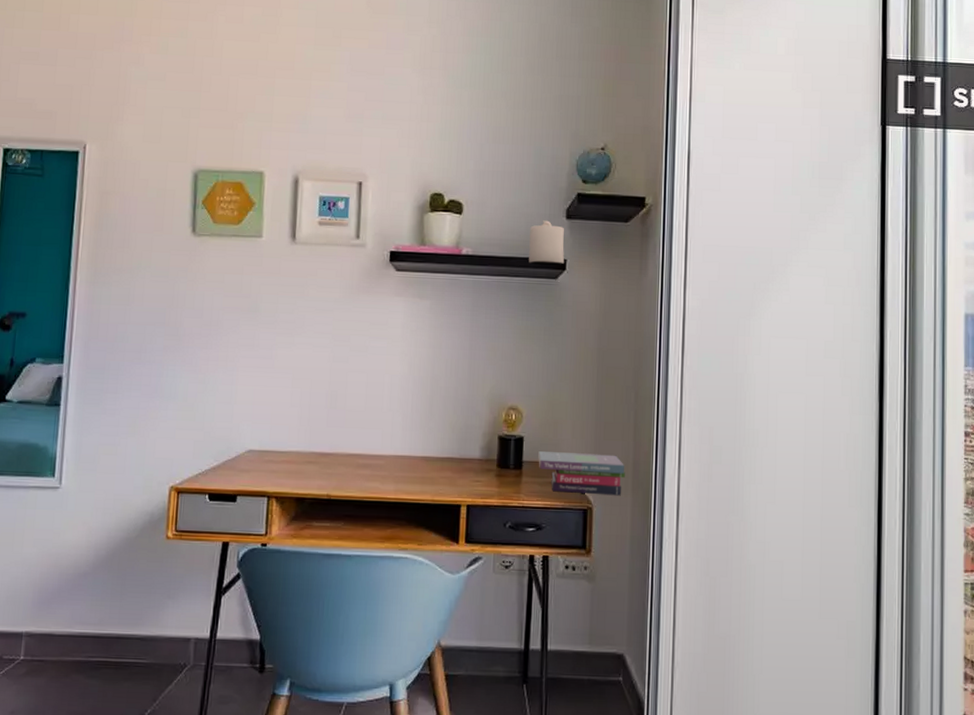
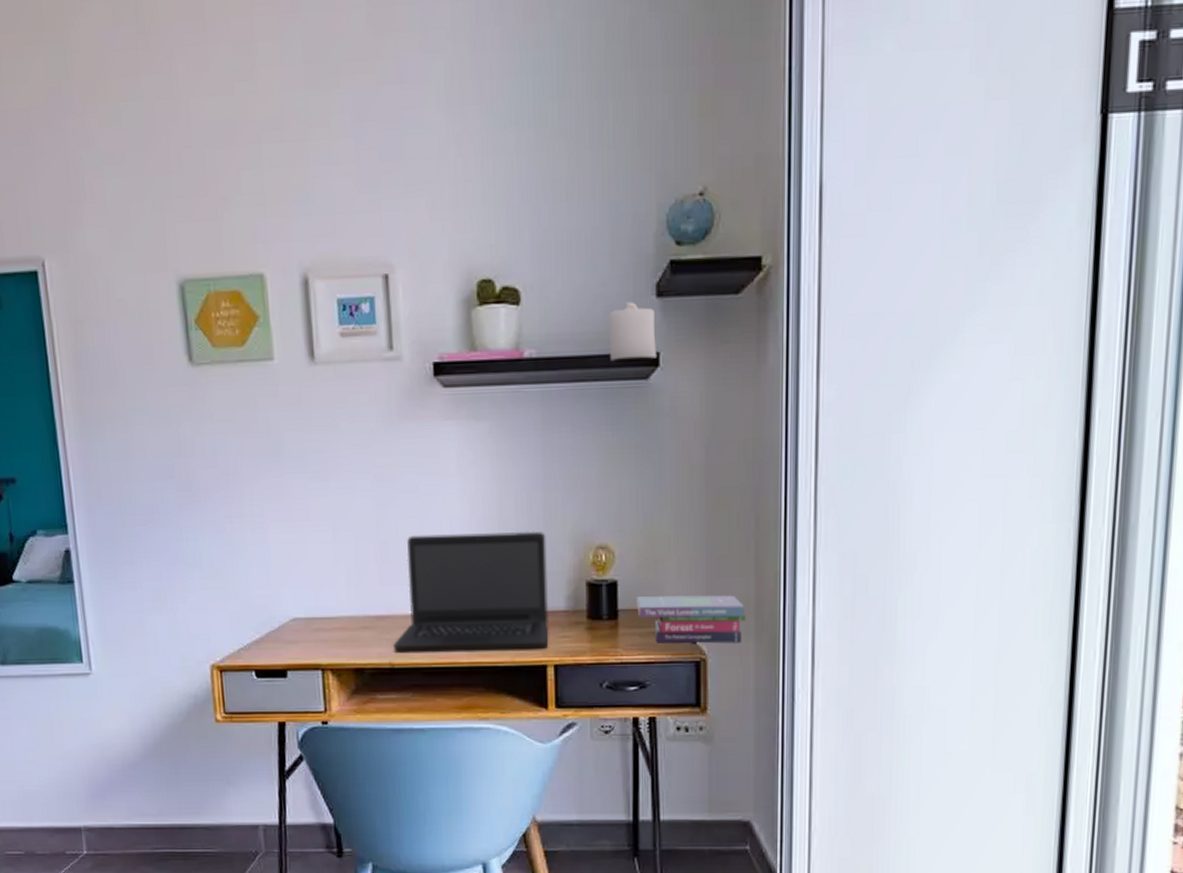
laptop: none [332,387,468,491] -> present [393,531,549,652]

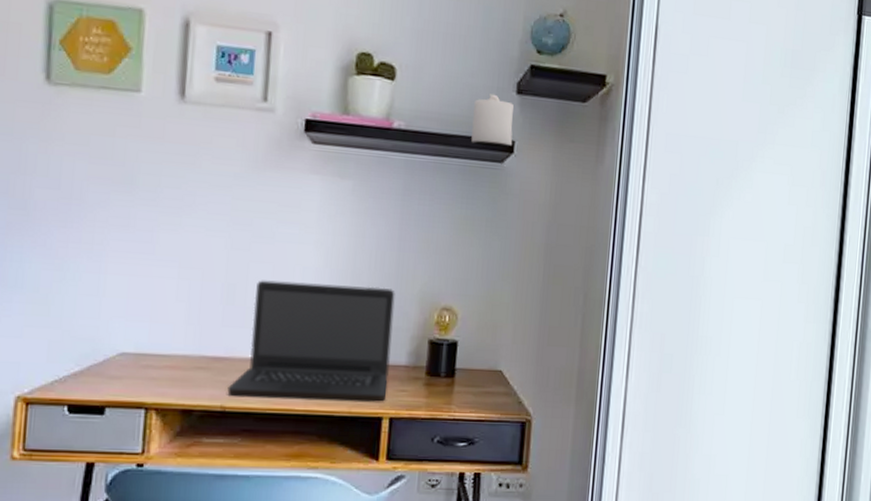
books: present [637,595,746,644] -> none [473,358,569,407]

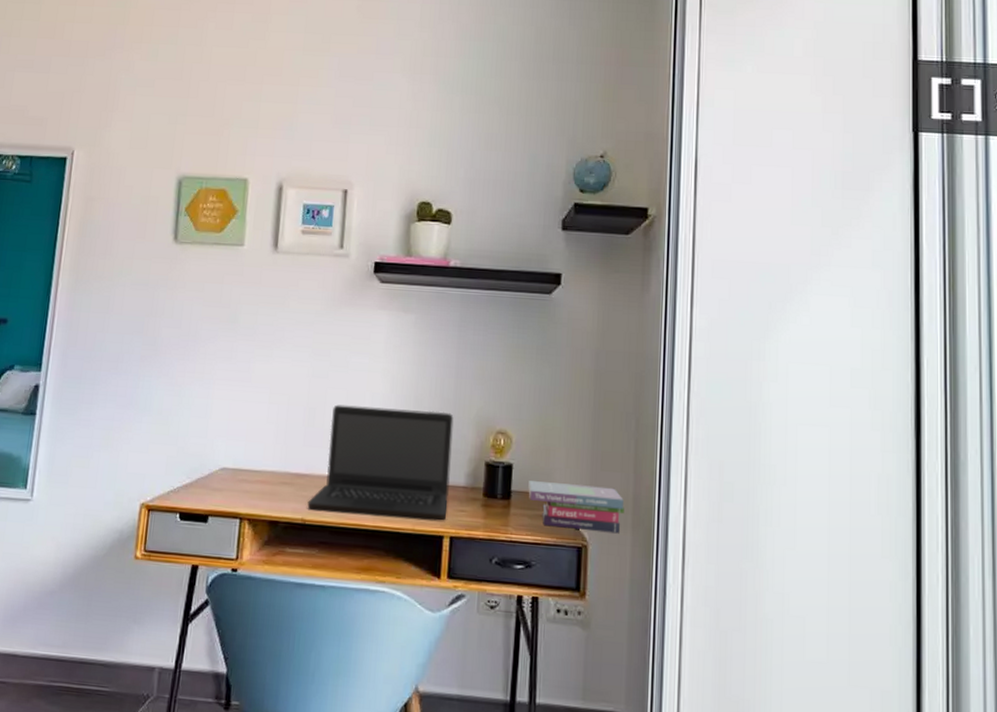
candle: present [471,94,514,148] -> none [521,231,560,280]
books: none [473,358,569,407] -> present [528,481,624,534]

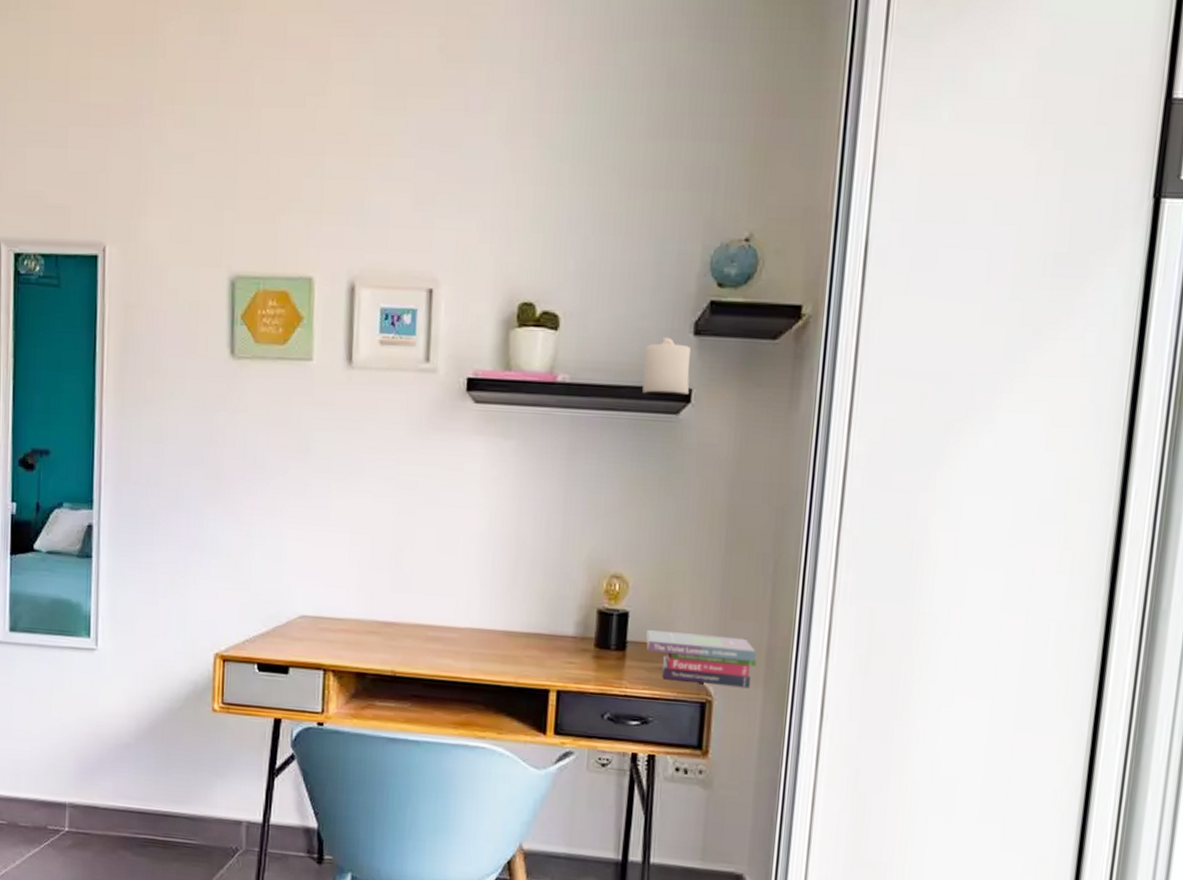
laptop: present [307,404,454,521] -> none [397,545,562,674]
candle: none [521,231,560,280] -> present [642,337,690,397]

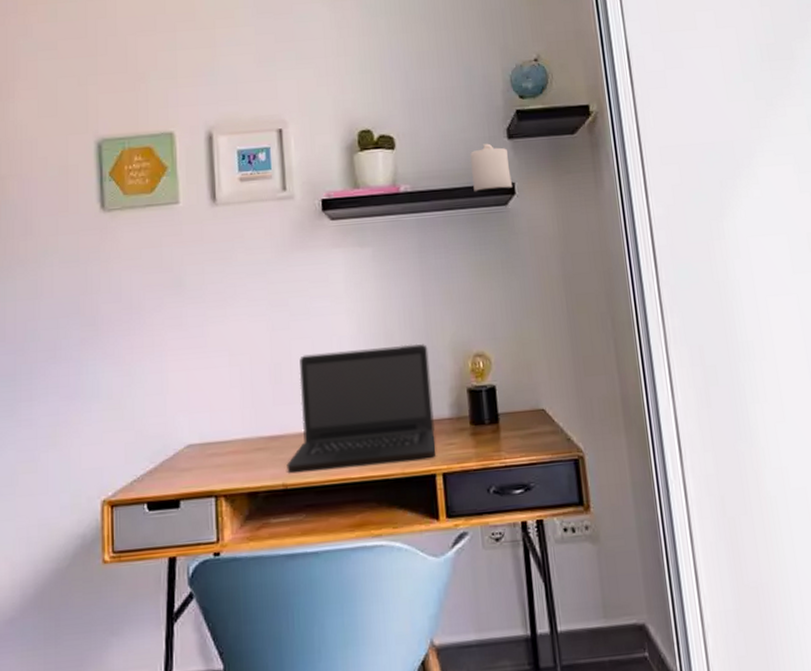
laptop: none [397,545,562,674] -> present [287,343,436,472]
books: present [646,630,756,689] -> none [514,392,615,444]

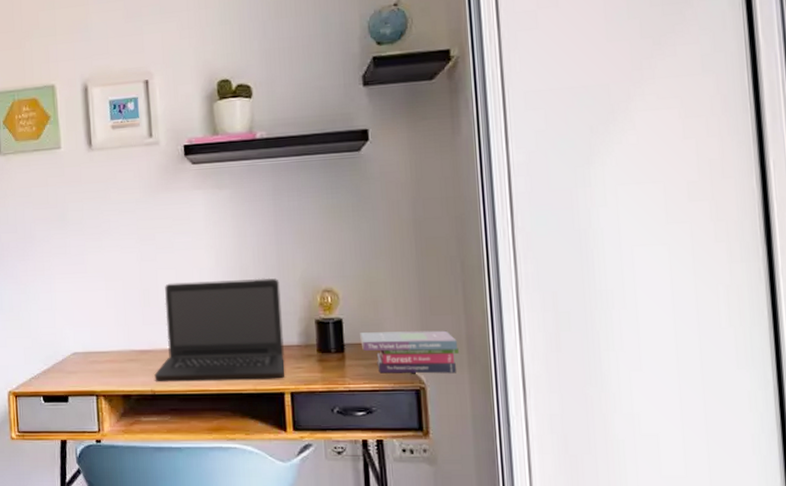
candle: present [470,143,513,193] -> none [325,91,367,139]
books: none [514,392,615,444] -> present [360,330,459,374]

